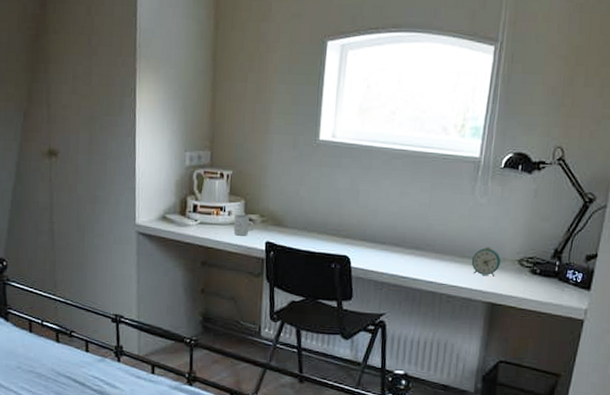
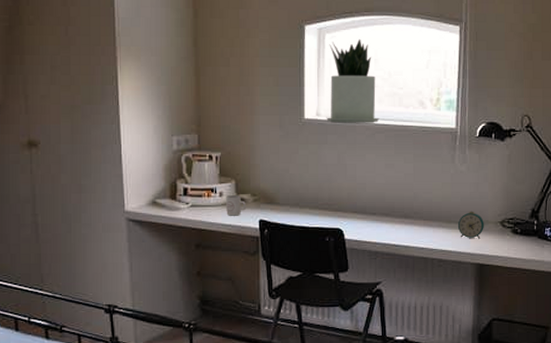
planter: none [342,57,398,148] -> present [326,38,380,123]

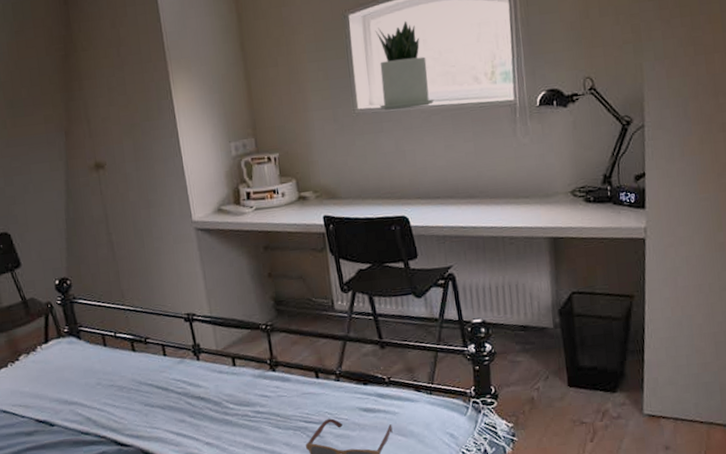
mug: present [226,194,246,216] -> none [288,193,309,215]
alarm clock: present [457,211,484,239] -> none [526,183,554,213]

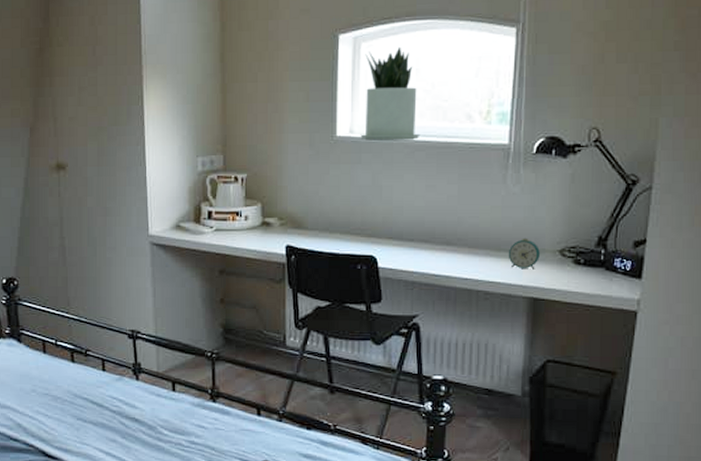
alarm clock: none [526,183,554,213] -> present [508,238,540,270]

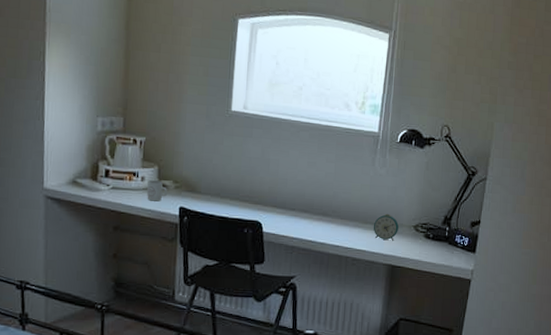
mug: none [251,218,272,241] -> present [147,179,167,202]
planter: present [360,46,420,141] -> none [253,37,305,121]

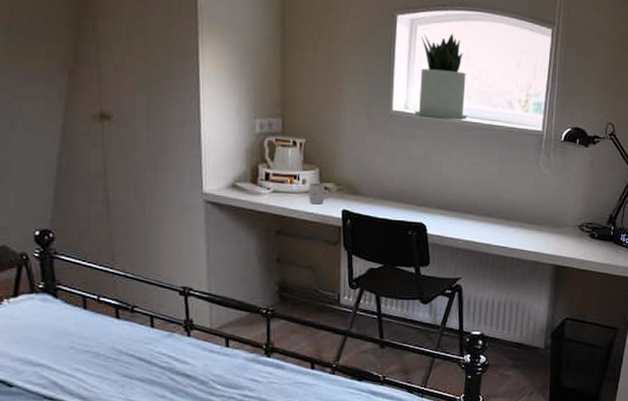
planter: none [253,37,305,121] -> present [414,33,468,120]
alarm clock: present [373,213,399,241] -> none [538,213,564,241]

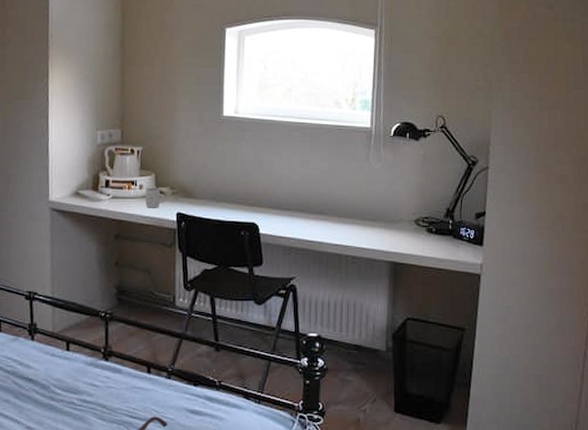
planter: present [414,33,468,120] -> none [244,41,296,121]

